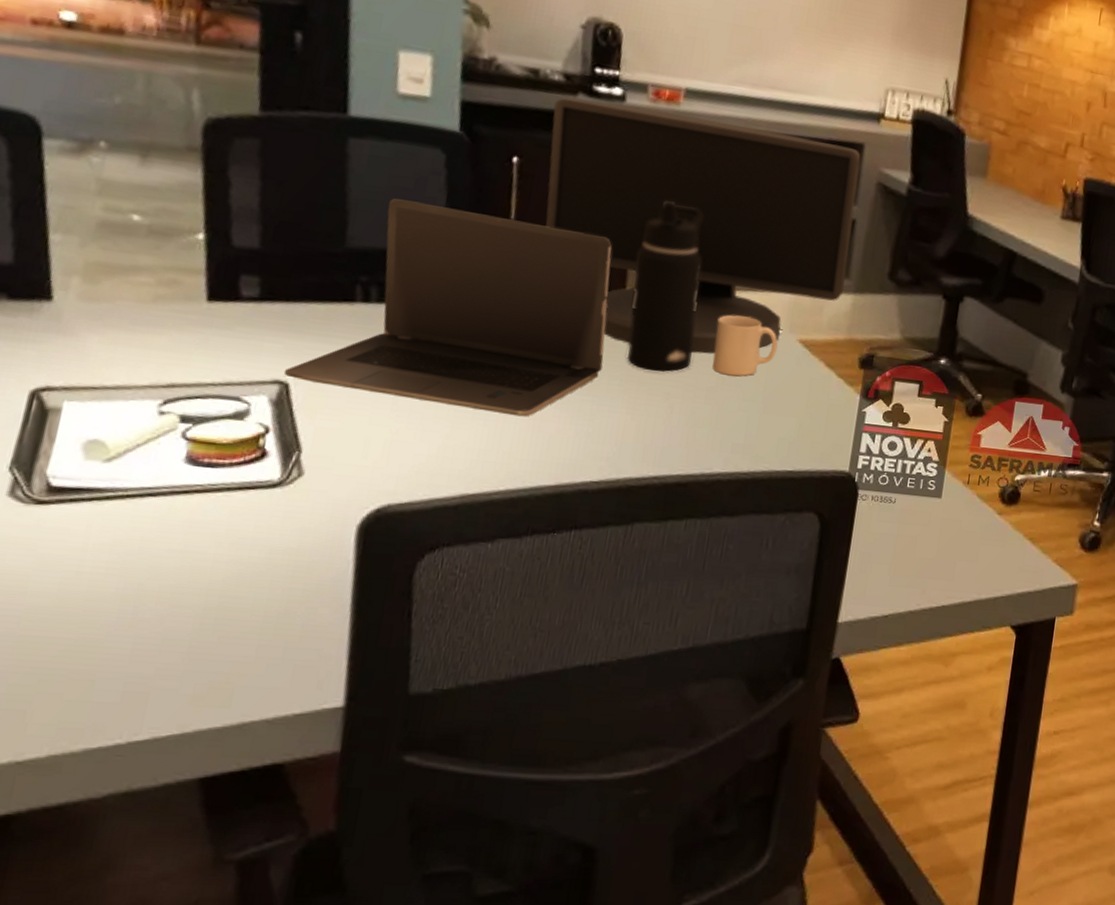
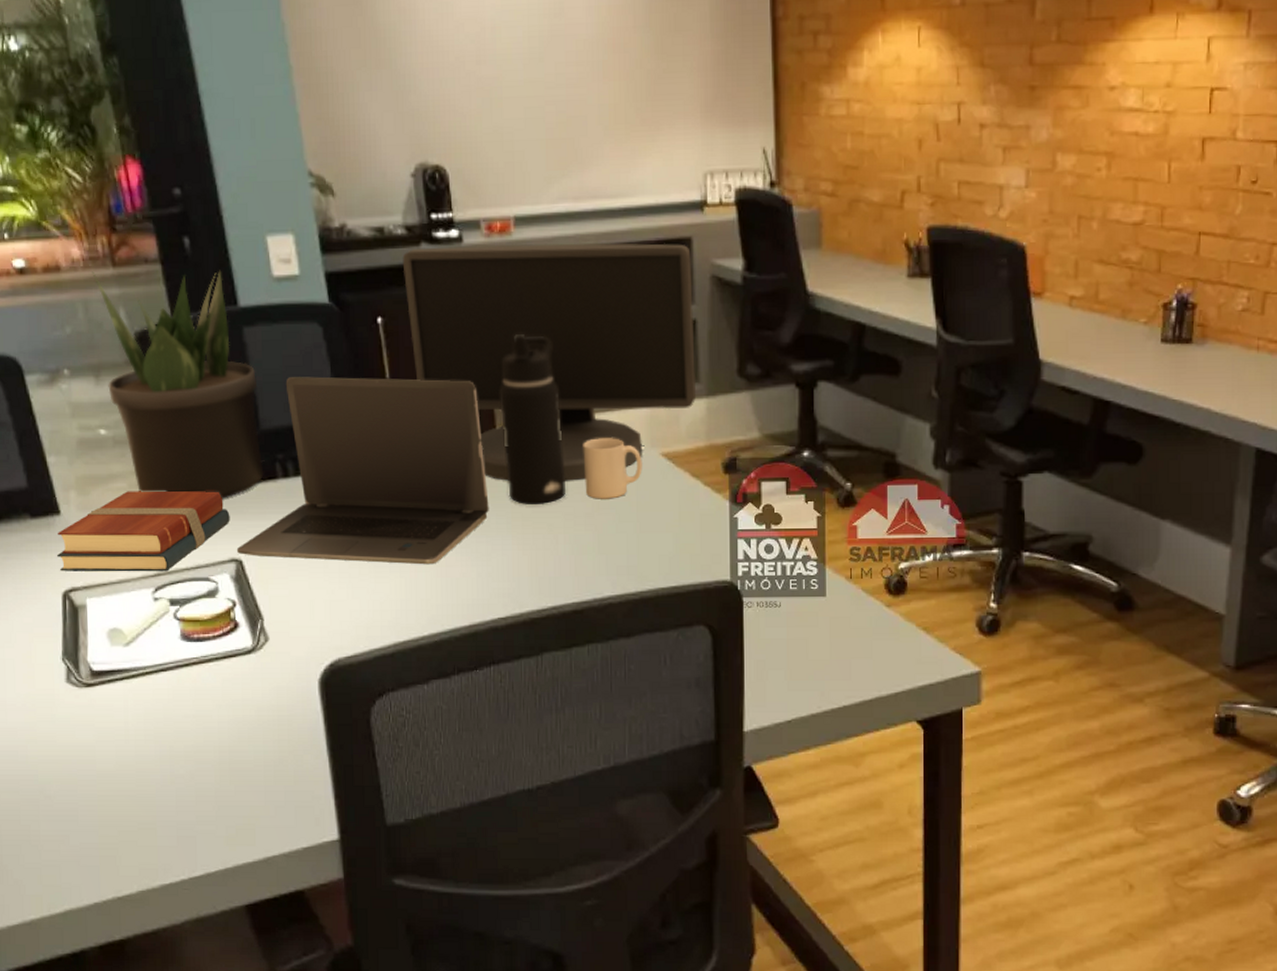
books: none [34,287,285,384] -> present [57,490,230,572]
planter: none [155,43,353,313] -> present [92,270,264,499]

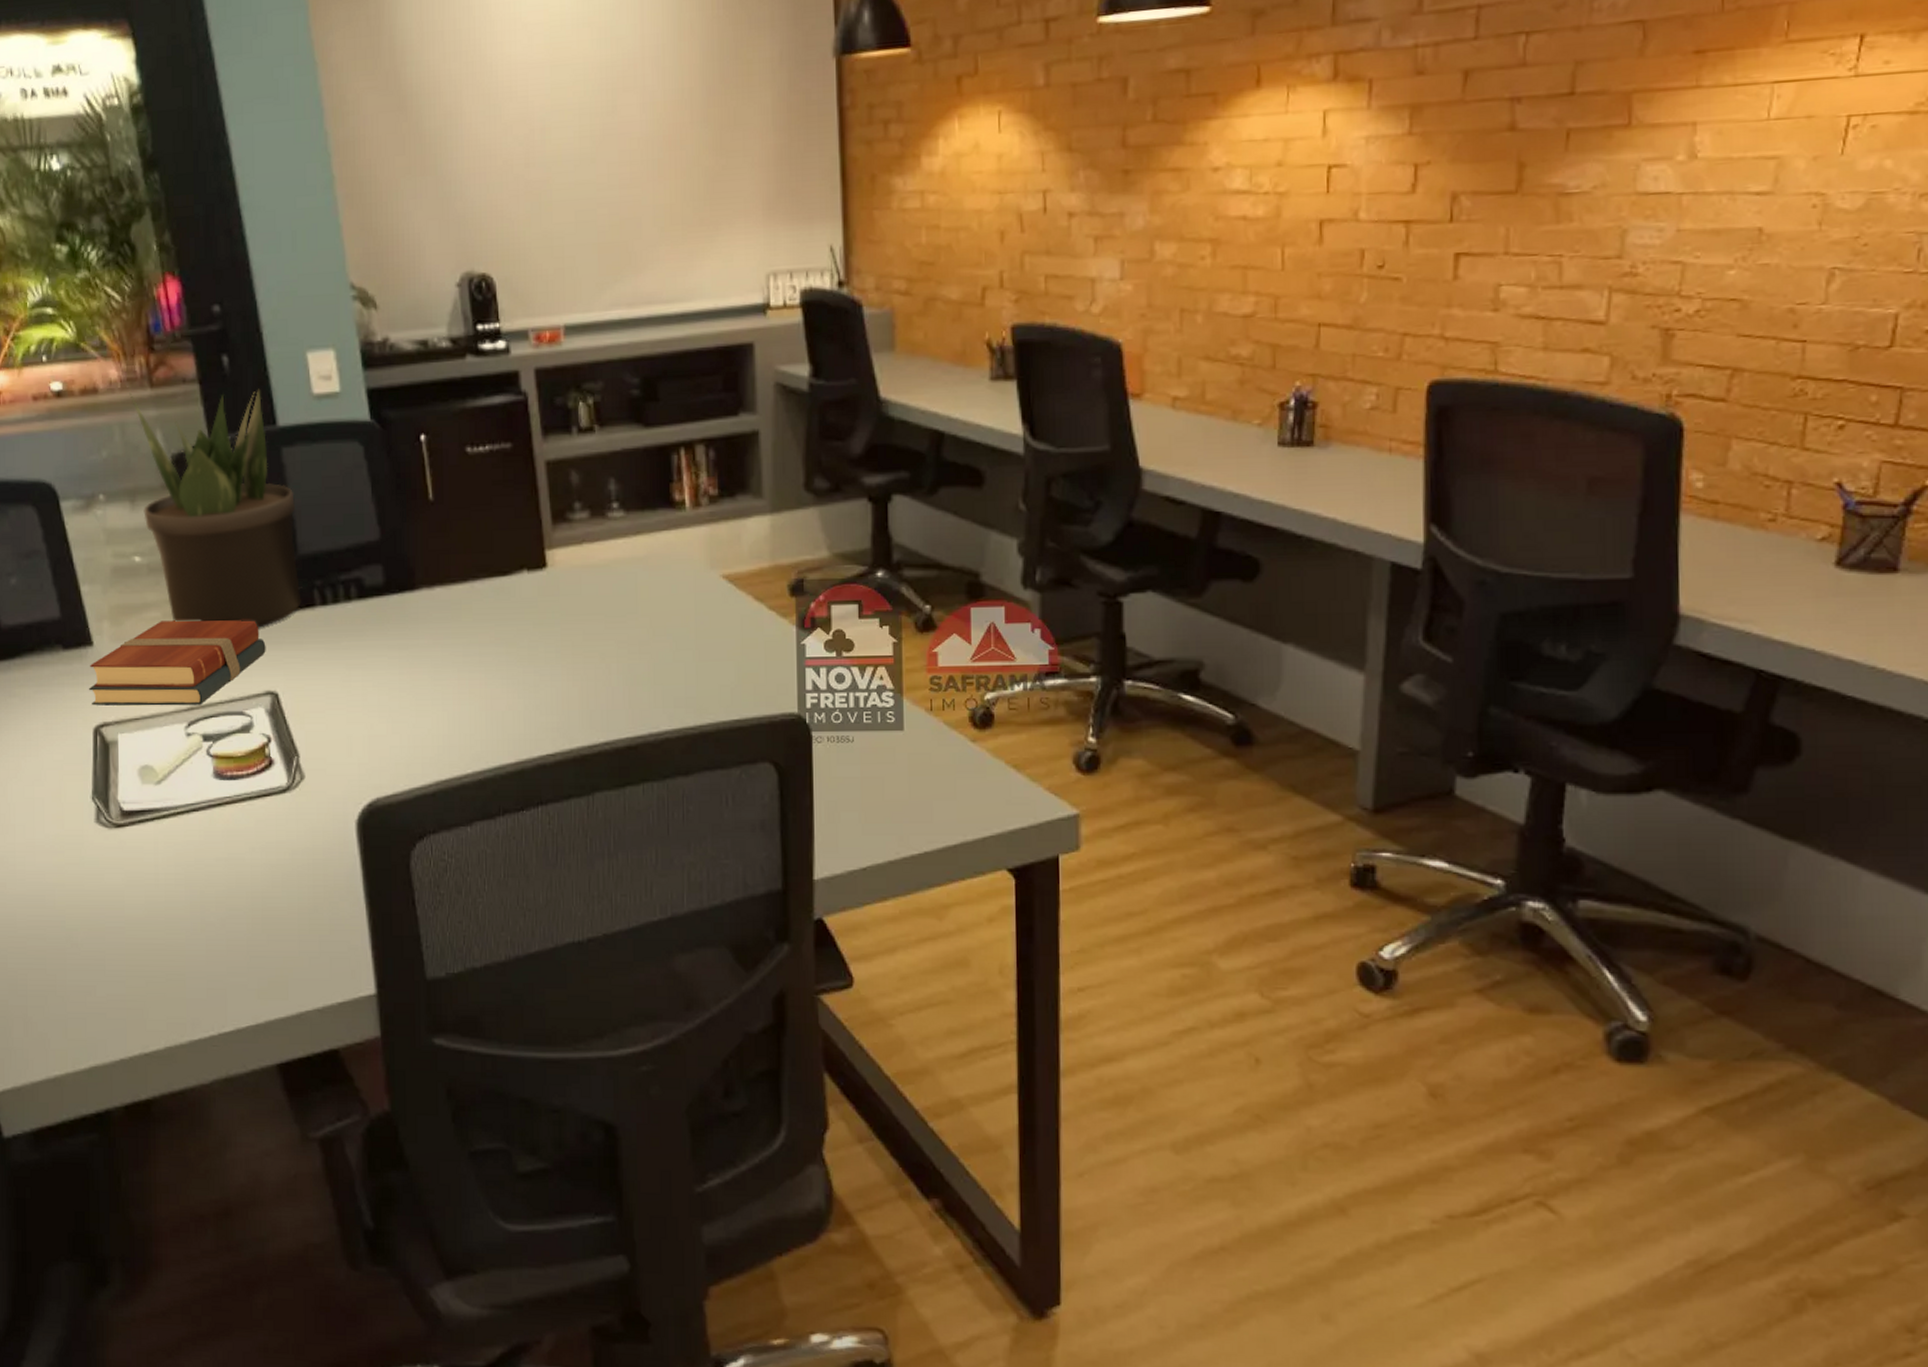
laptop computer: present [236,377,489,565] -> none [272,498,537,697]
monitor: present [402,242,697,481] -> none [447,350,760,606]
water bottle: present [500,334,567,506] -> none [548,450,620,633]
mug: present [583,438,642,499] -> none [637,559,701,626]

